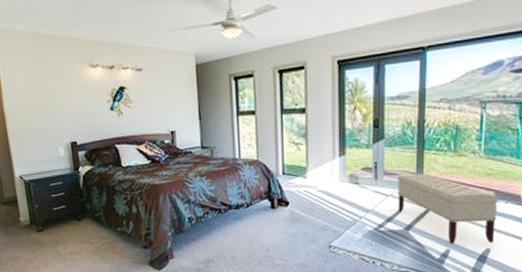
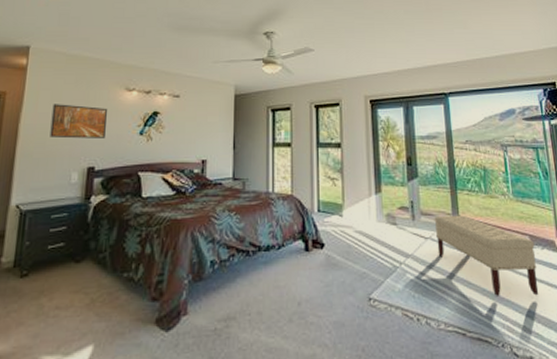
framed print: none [27,84,80,117] -> present [50,104,108,139]

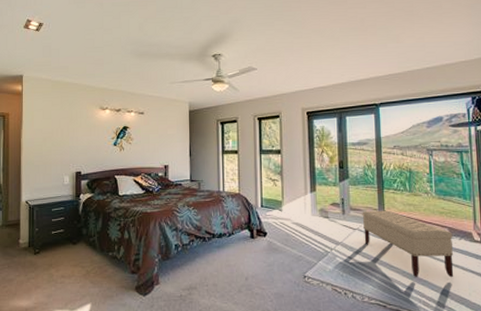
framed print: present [50,104,108,139] -> none [45,122,88,150]

